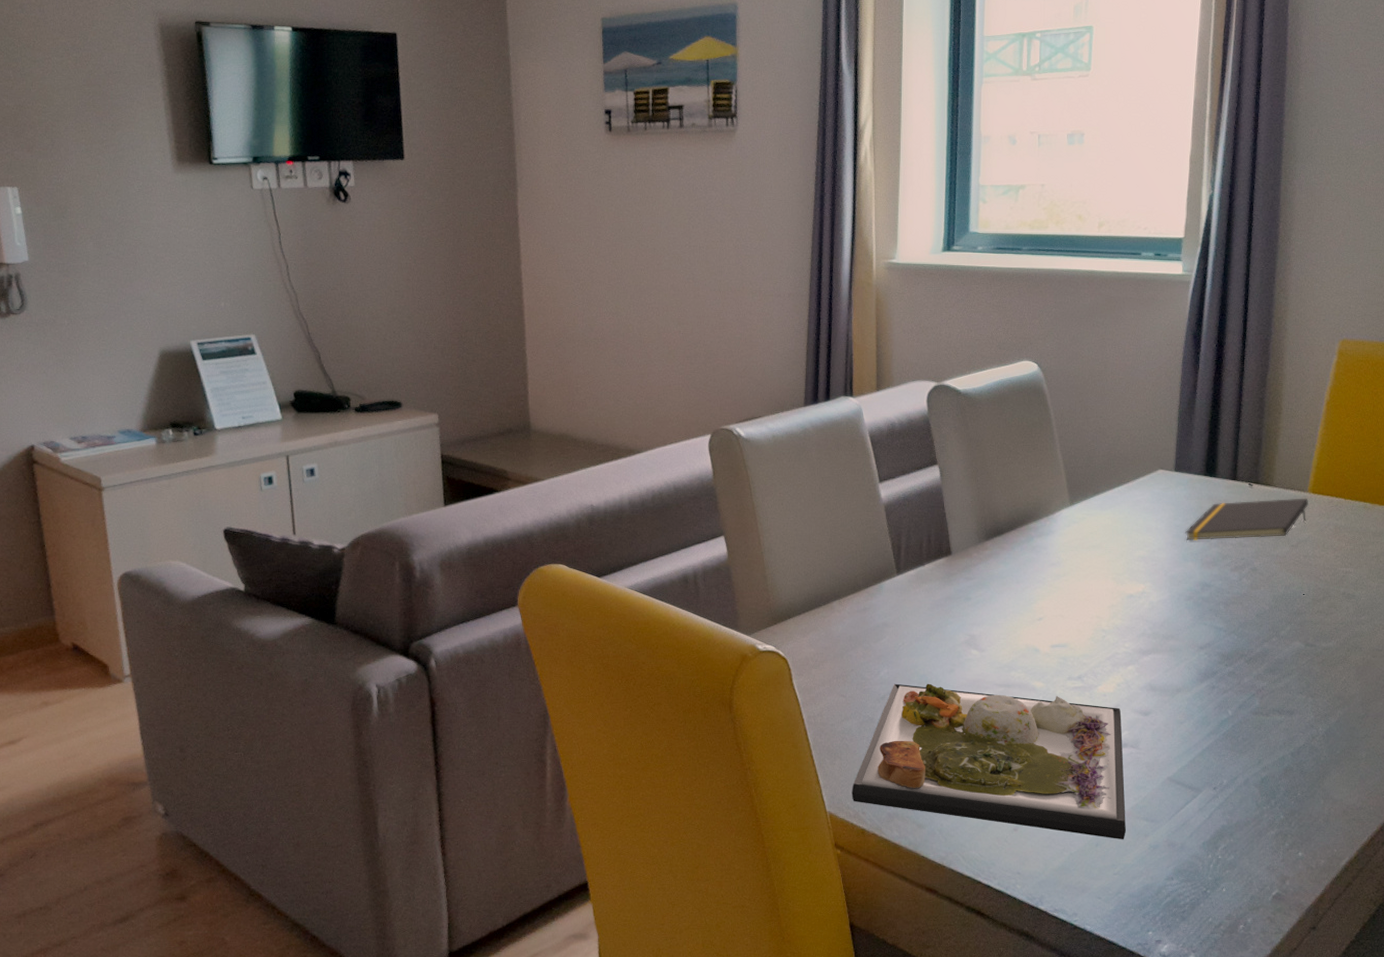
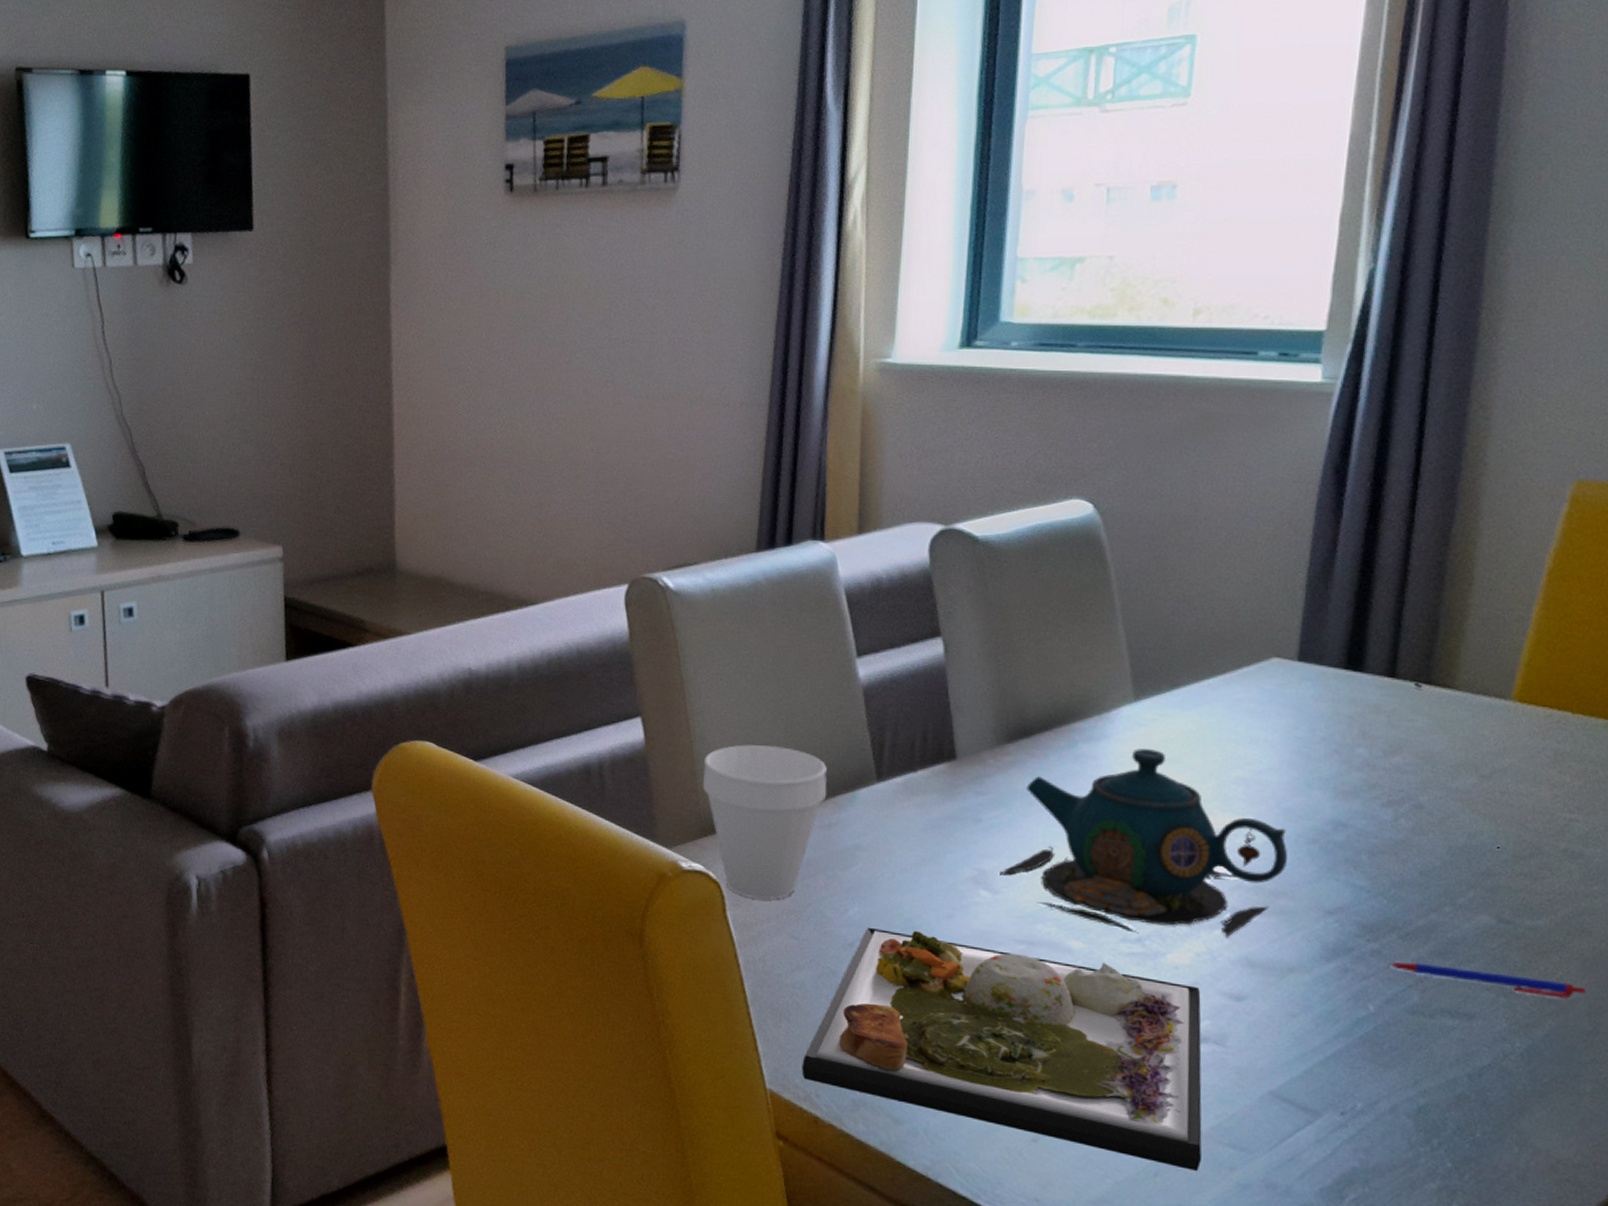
cup: none [771,552,862,669] -> present [702,745,827,900]
teapot: none [985,540,1174,673] -> present [1000,748,1288,937]
notepad: present [1185,498,1308,540] -> none [1310,707,1512,762]
pen: none [1239,678,1360,695] -> present [1388,962,1587,999]

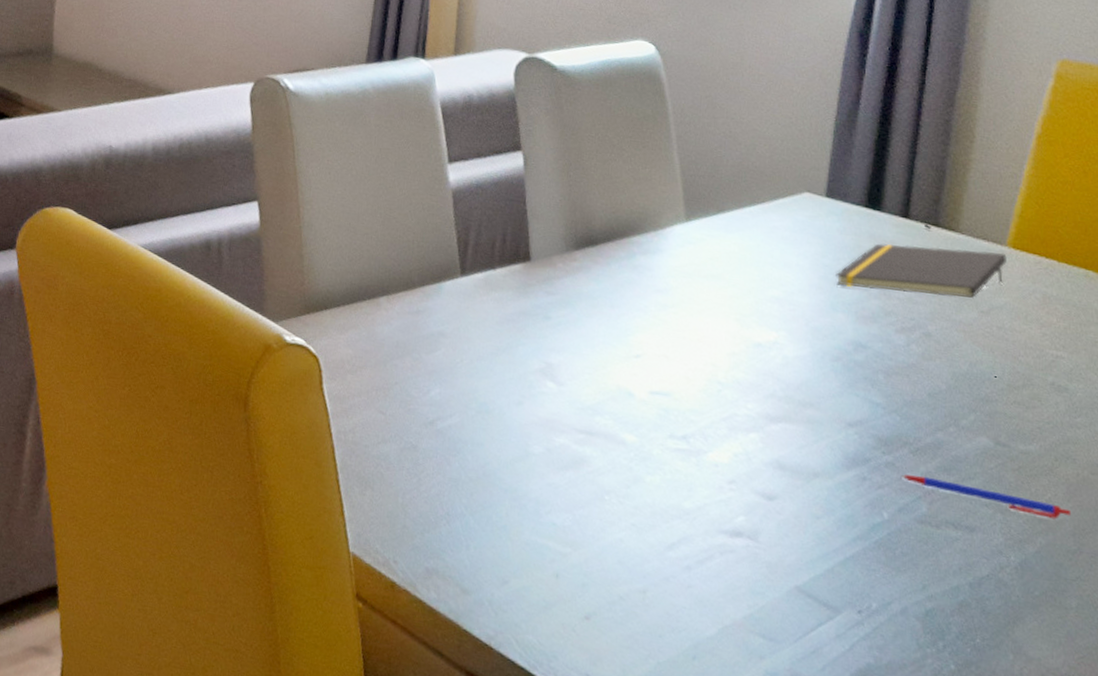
cup: present [702,745,827,900] -> none [307,233,418,376]
dinner plate: present [802,927,1202,1172] -> none [382,408,737,658]
teapot: present [1000,748,1288,937] -> none [565,264,815,441]
notepad: none [1310,707,1512,762] -> present [836,243,1007,298]

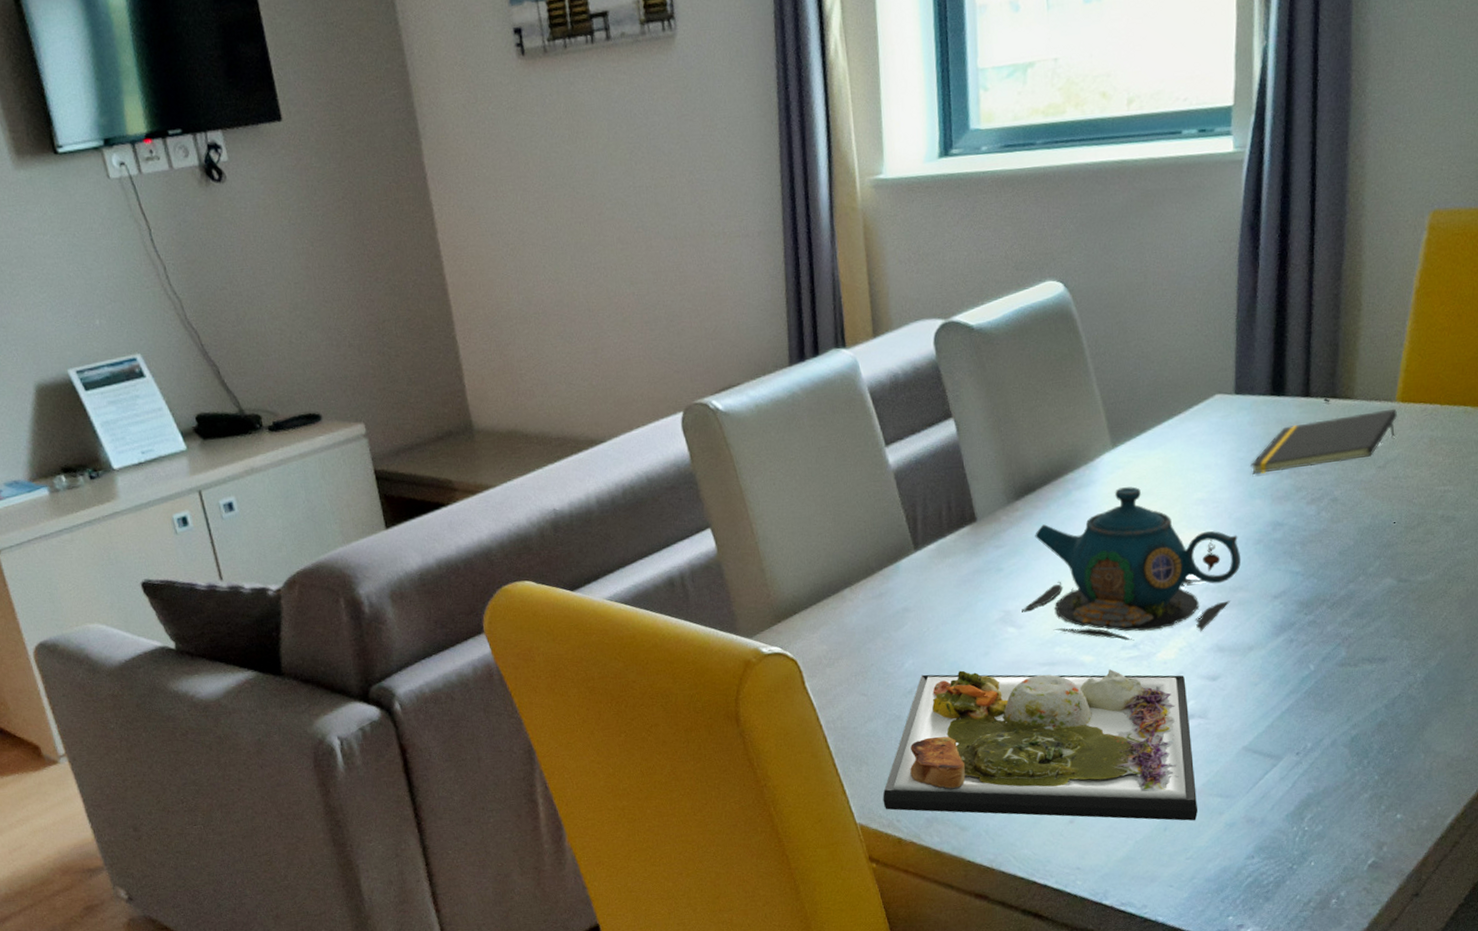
dinner plate: none [382,408,737,658] -> present [883,669,1198,821]
teapot: none [565,264,815,441] -> present [1022,486,1241,641]
pen: present [900,474,1072,520] -> none [1321,620,1464,635]

